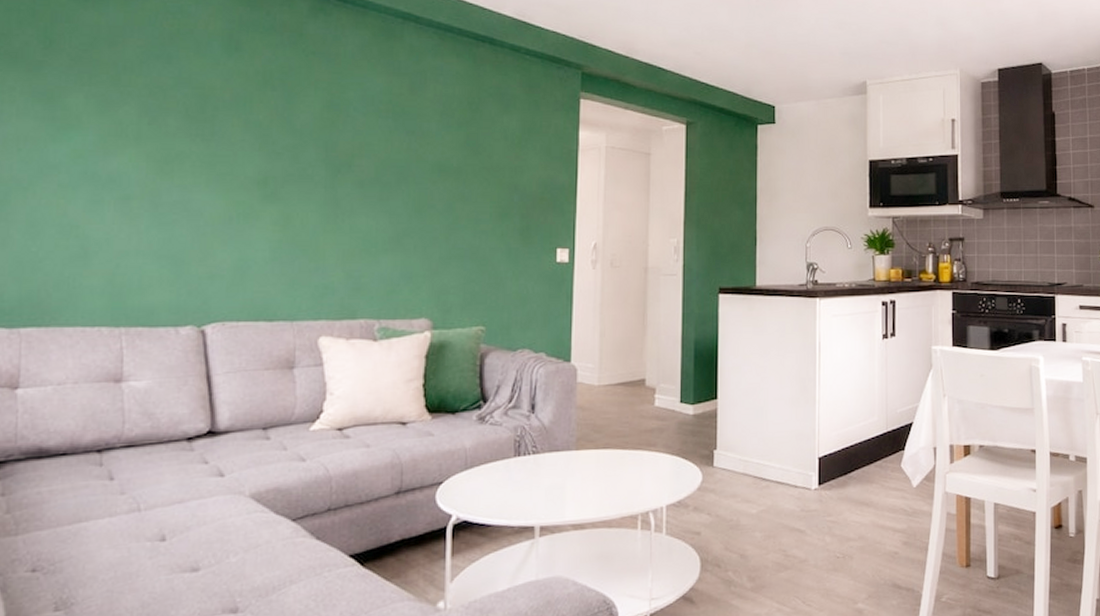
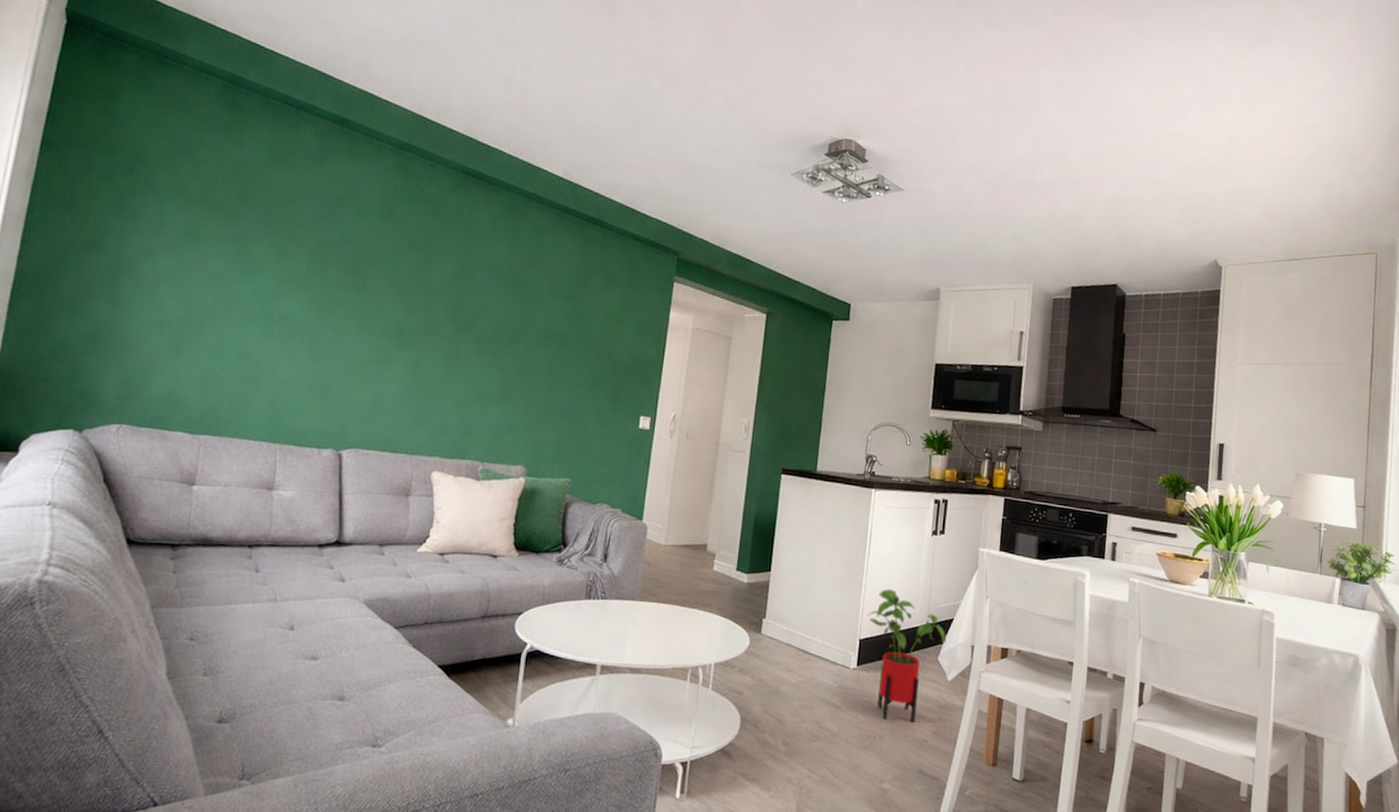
house plant: none [823,400,908,538] -> present [866,588,947,722]

